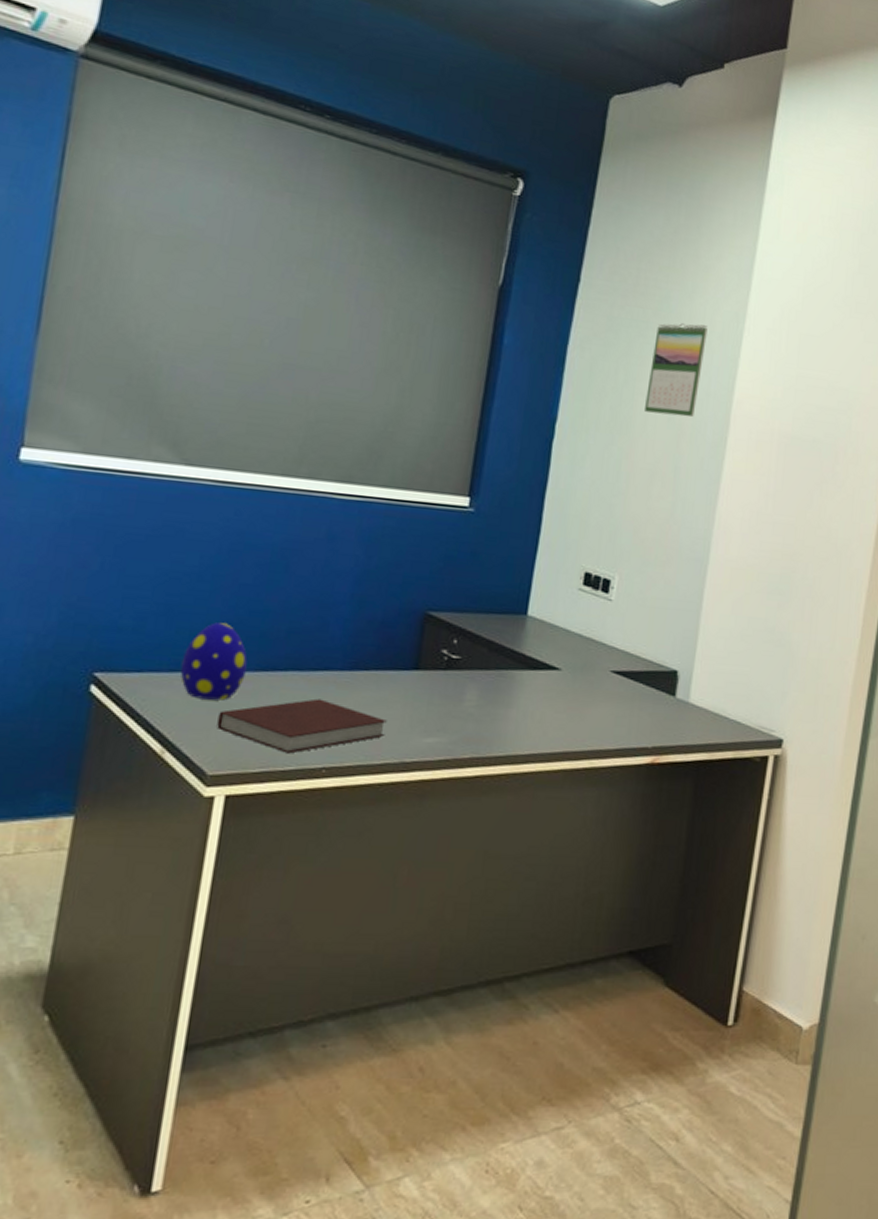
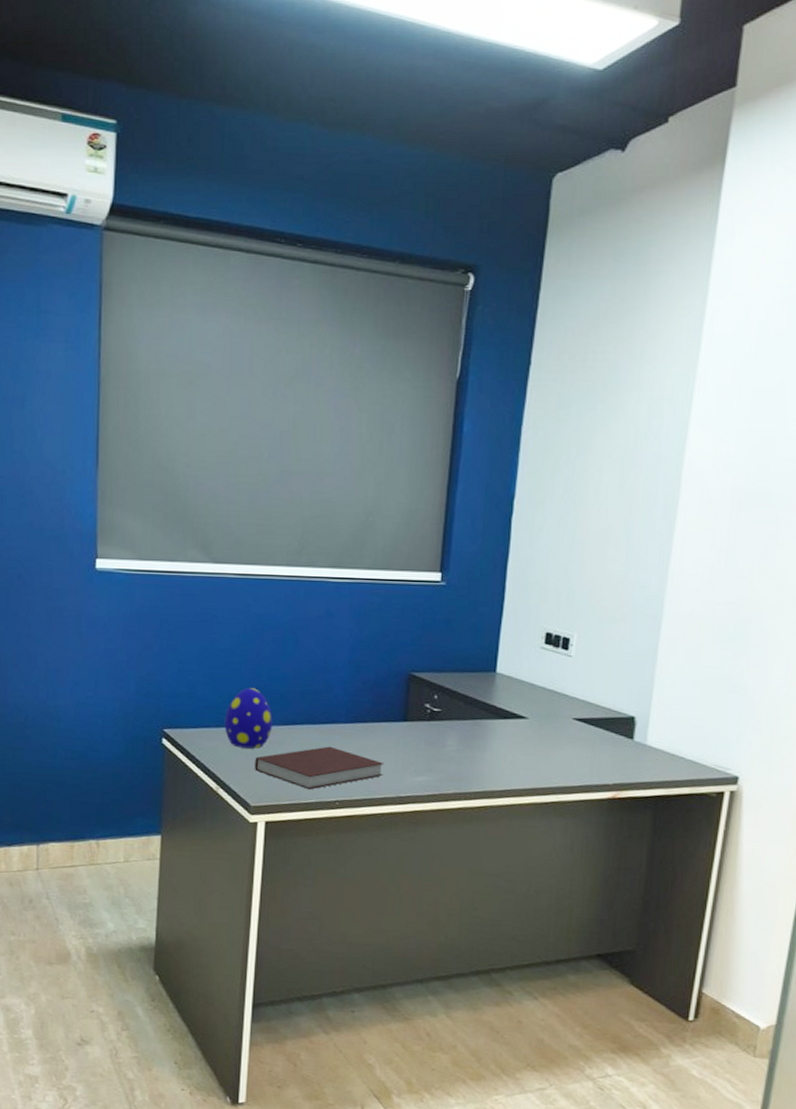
calendar: present [645,323,708,418] -> none [597,391,657,482]

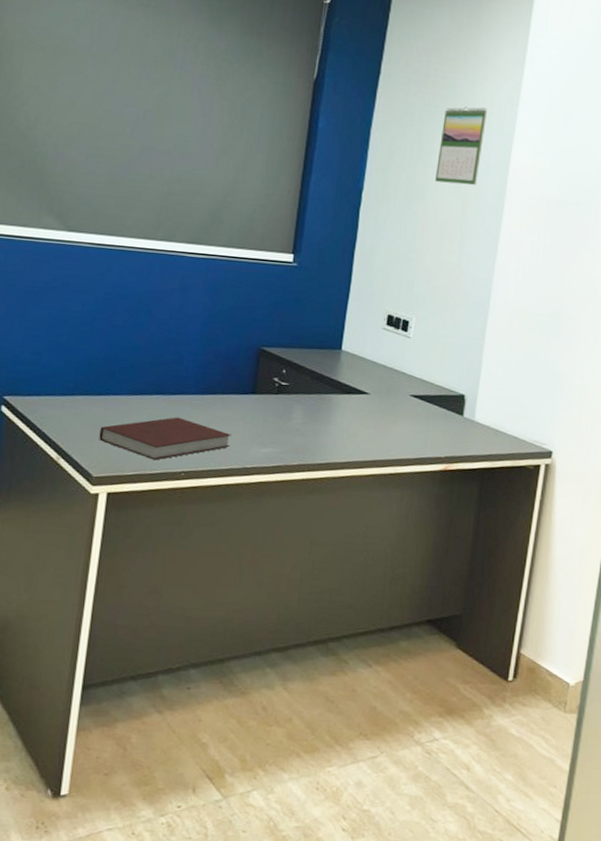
decorative egg: present [224,688,273,749] -> none [69,356,121,418]
calendar: none [597,391,657,482] -> present [435,107,487,186]

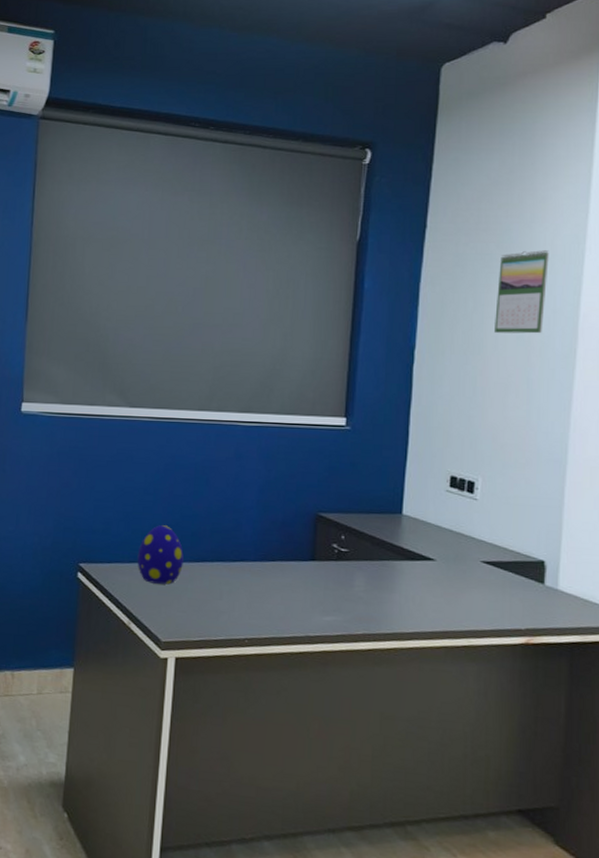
decorative egg: none [69,356,121,418] -> present [137,525,184,585]
notebook: present [99,417,231,460] -> none [166,583,292,627]

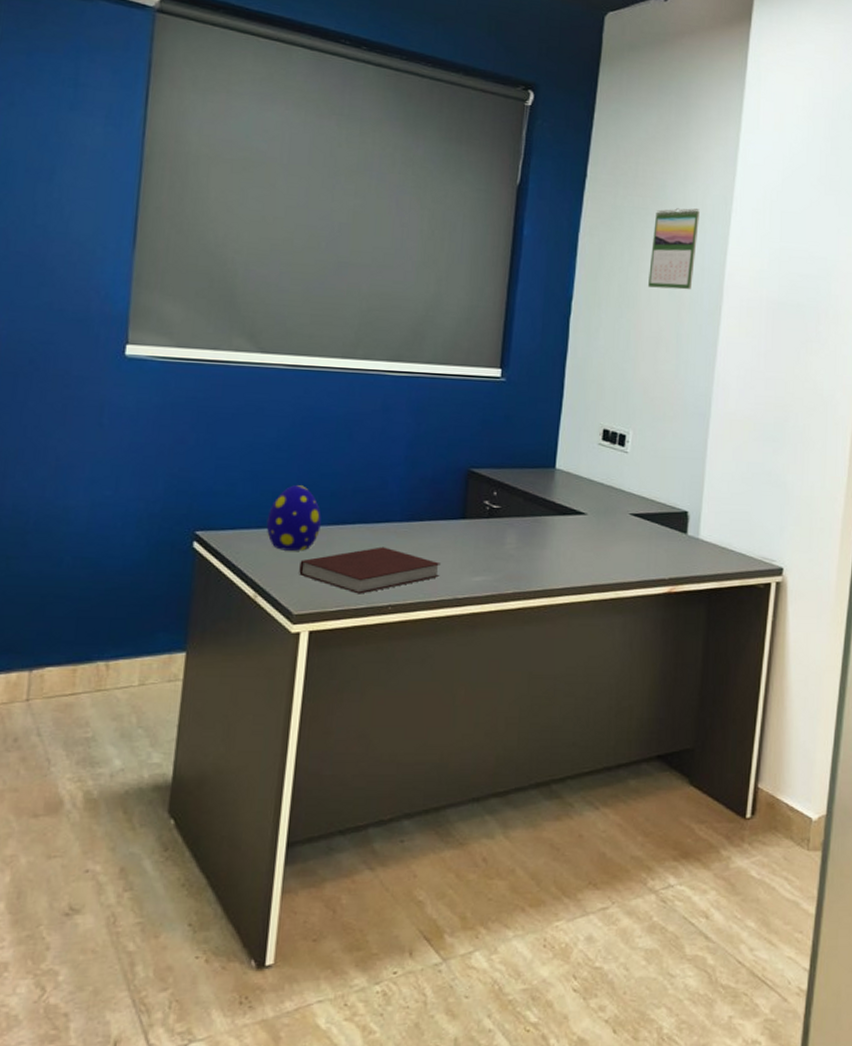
notebook: none [166,583,292,627] -> present [299,546,441,594]

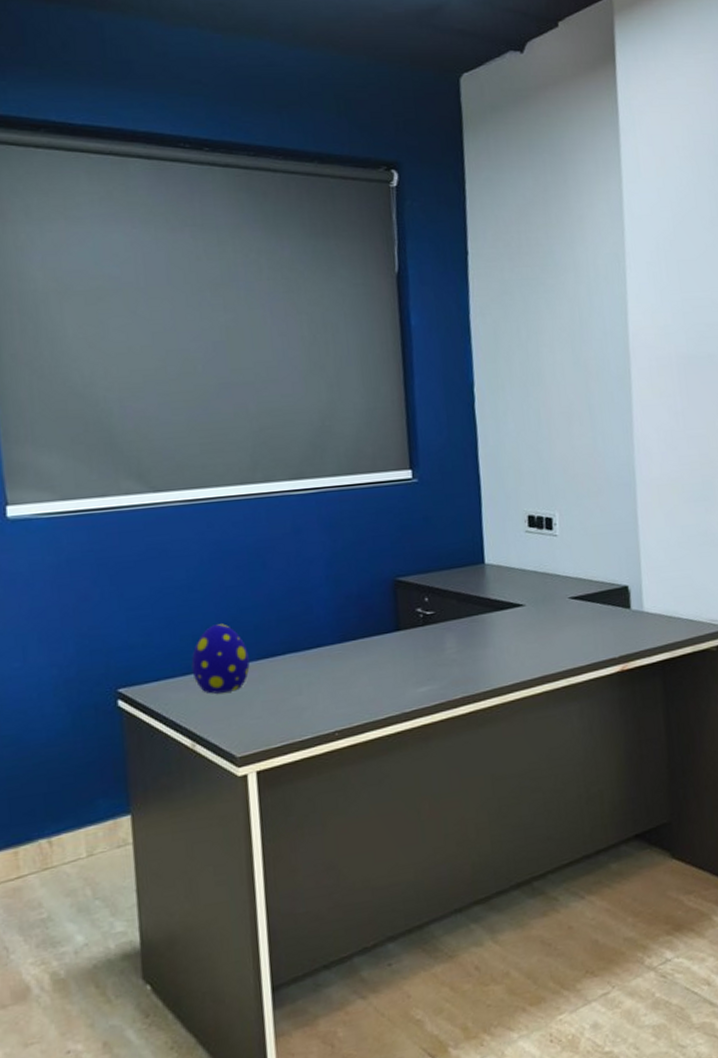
notebook: present [299,546,441,594] -> none [234,672,383,726]
calendar: present [648,208,700,290] -> none [547,271,597,361]

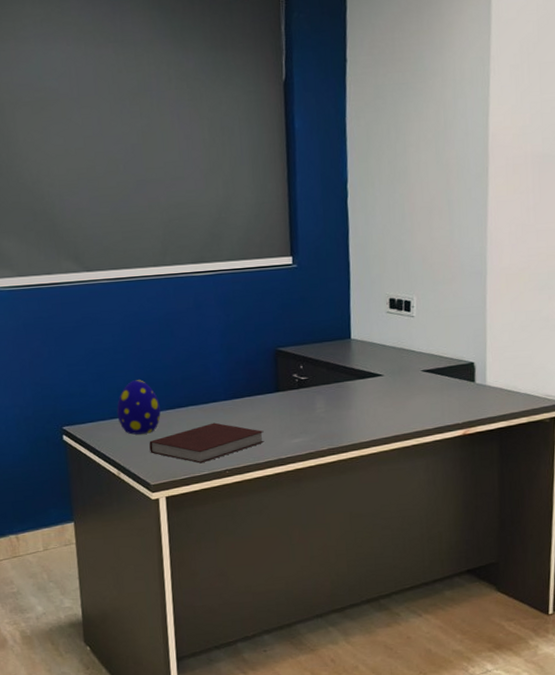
notebook: none [234,672,383,726] -> present [149,422,265,464]

